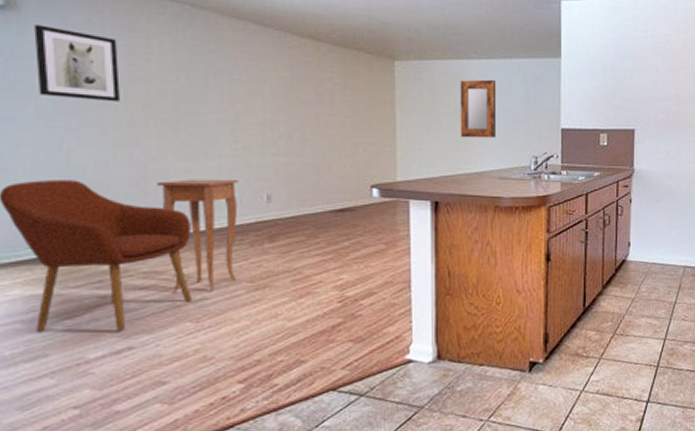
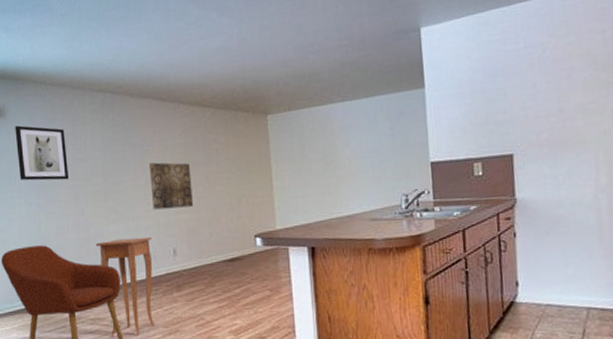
wall art: none [240,95,297,149] -> present [148,162,193,210]
home mirror: present [460,79,497,138] -> none [326,120,364,182]

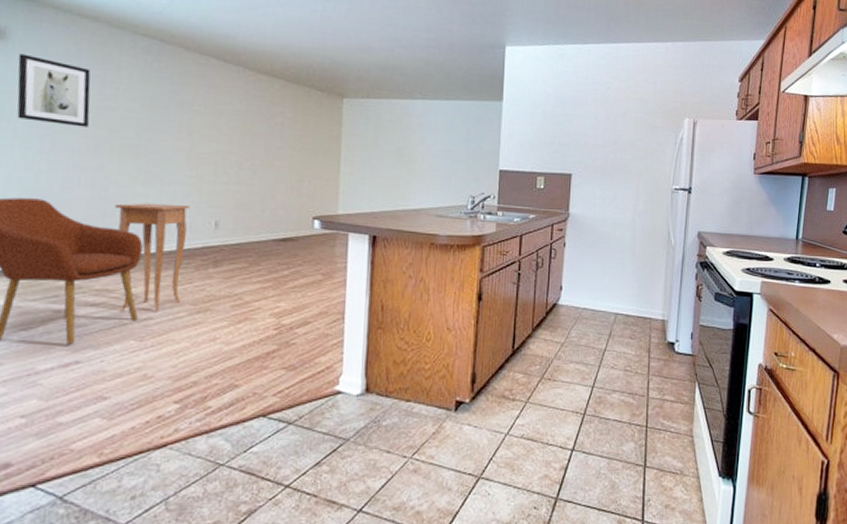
wall art: present [148,162,193,210] -> none [196,125,249,179]

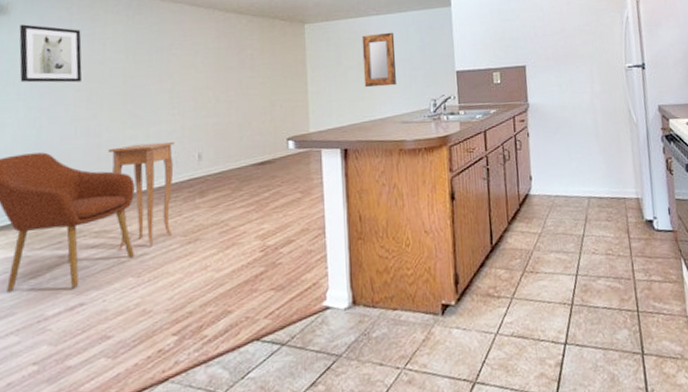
home mirror: none [401,119,439,177] -> present [362,32,396,88]

